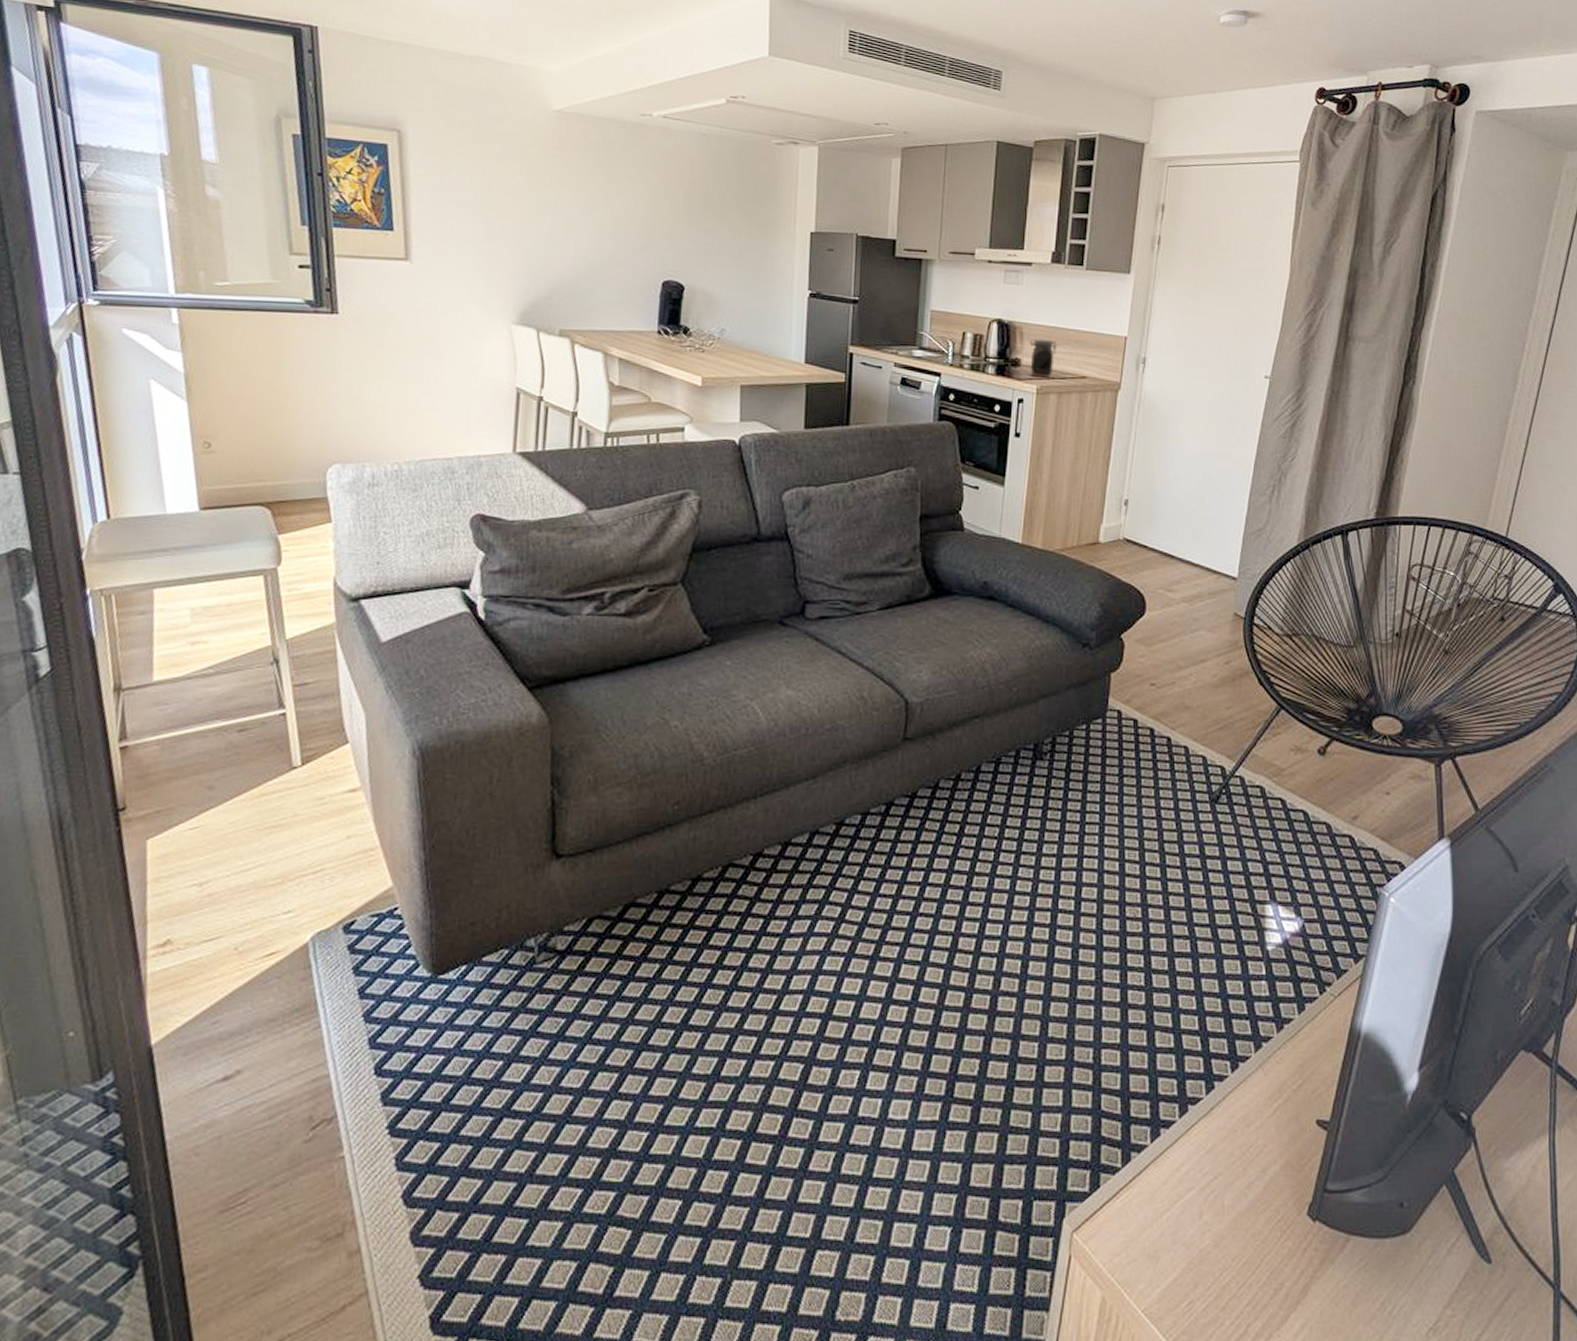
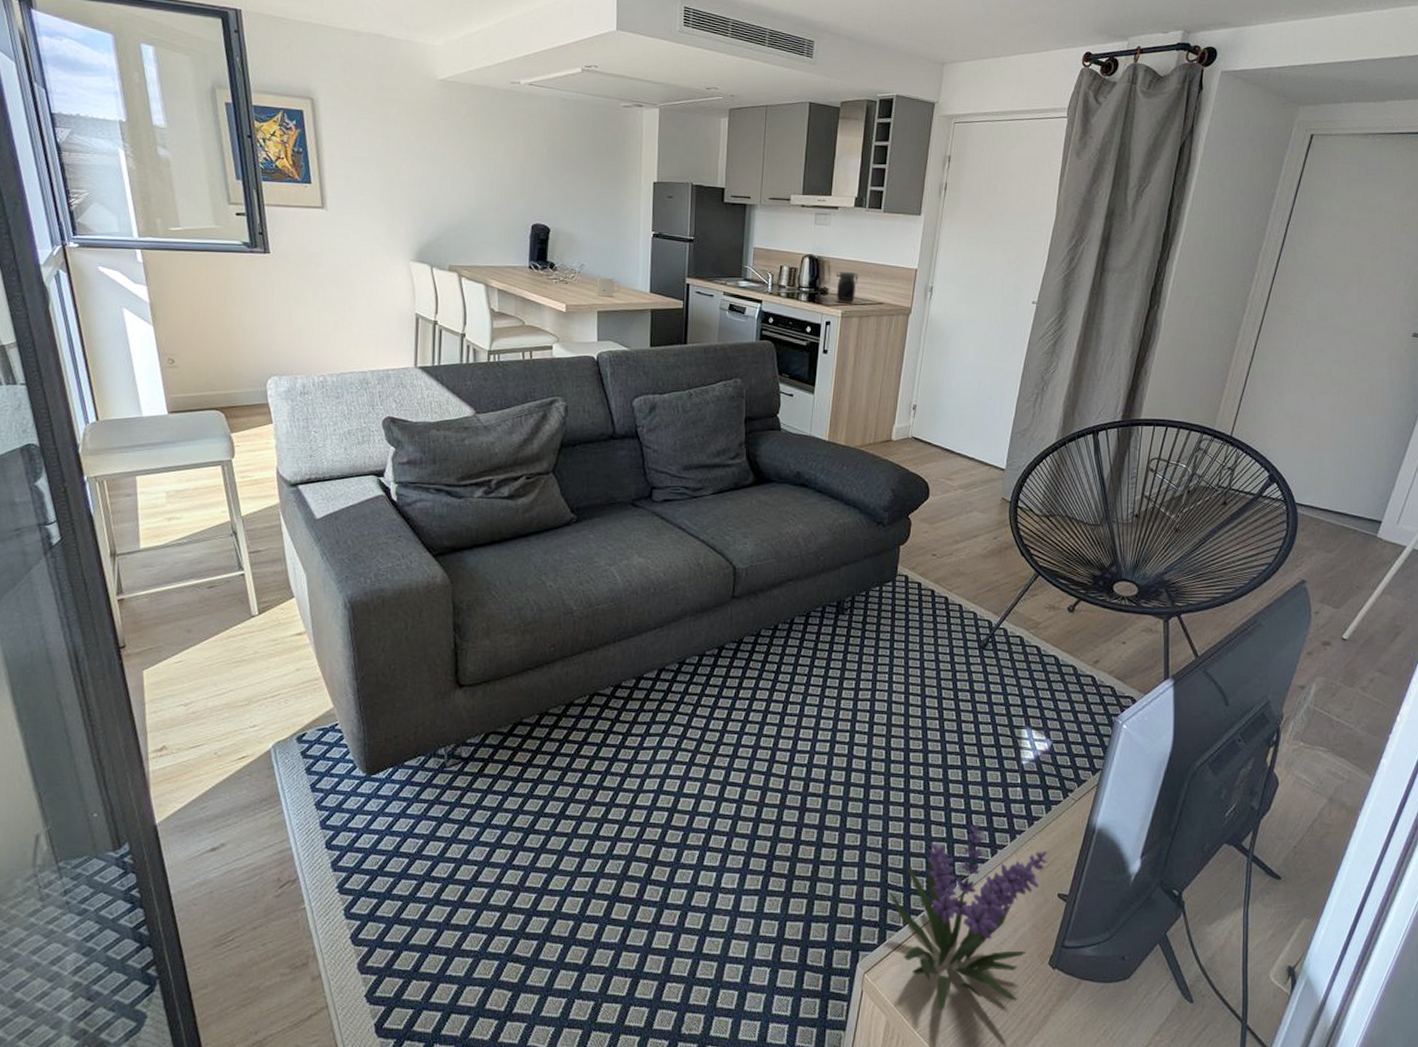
mug: none [739,344,770,369] -> present [596,277,621,297]
plant: none [1103,1027,1302,1281] -> present [889,822,1048,1010]

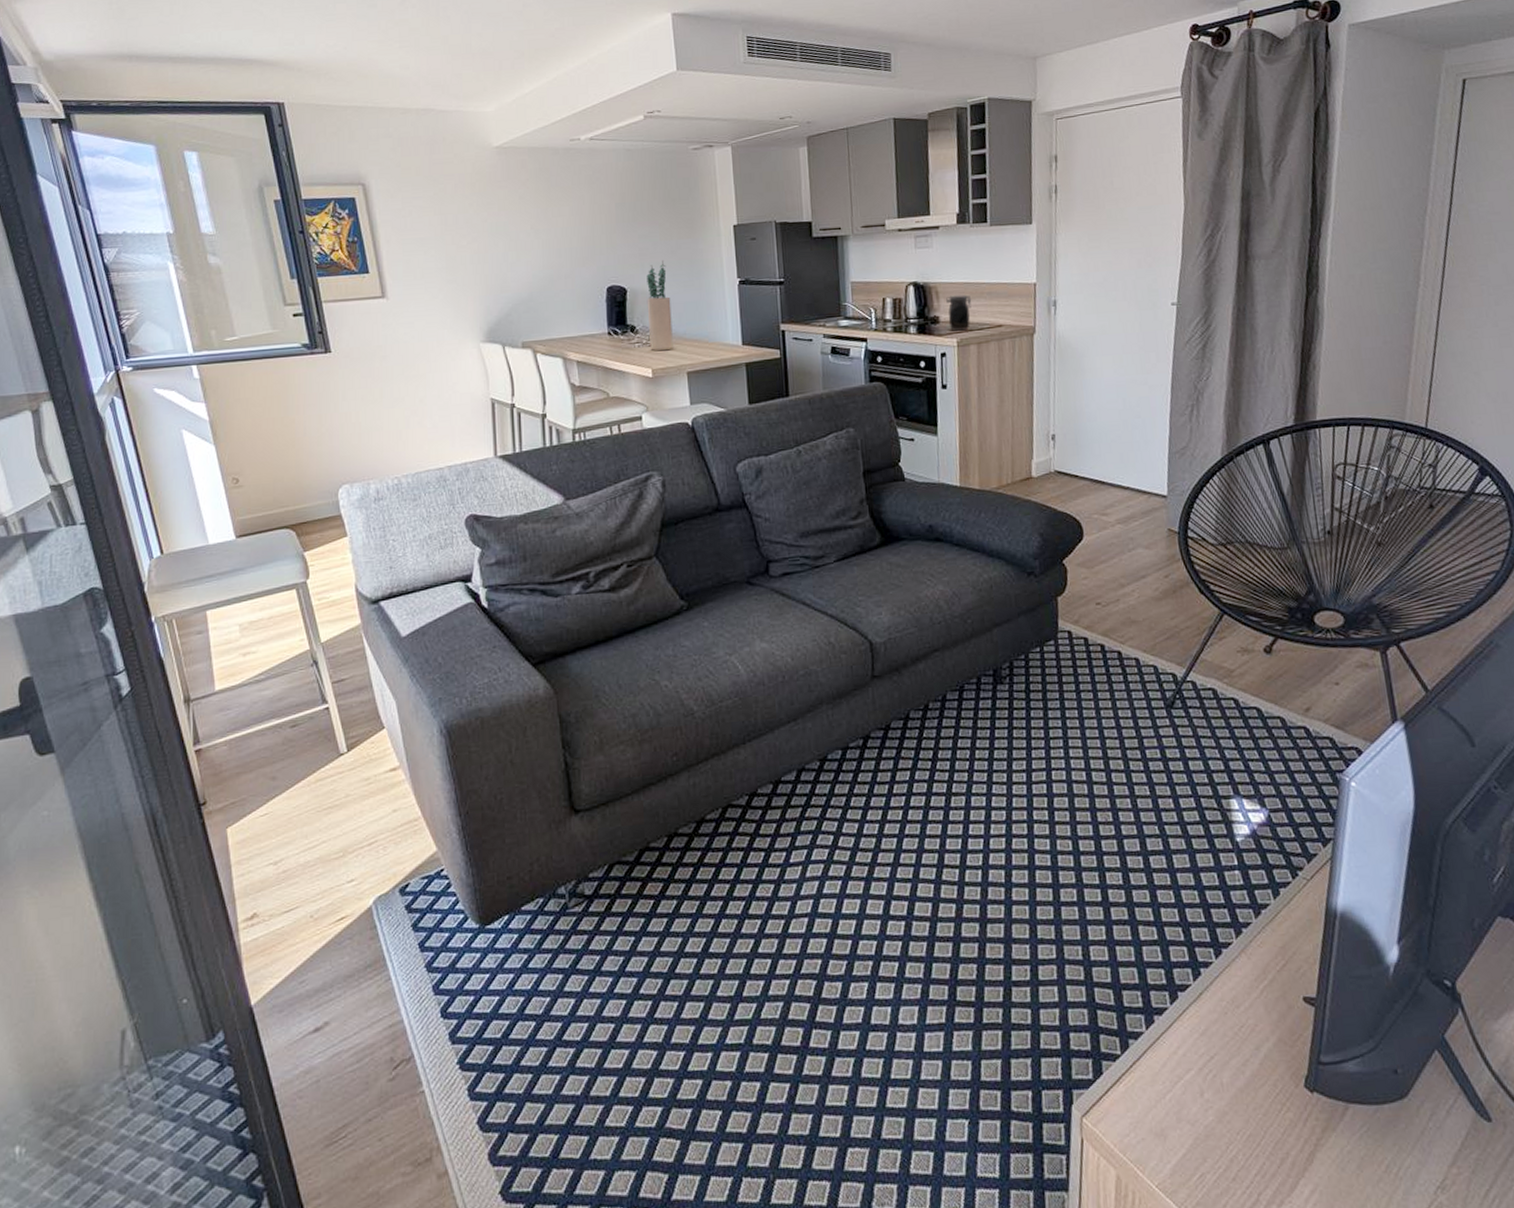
vase: none [566,206,589,290] -> present [646,260,673,351]
mug: present [596,277,621,297] -> none [682,334,710,356]
plant: present [889,822,1048,1010] -> none [1098,917,1285,1157]

